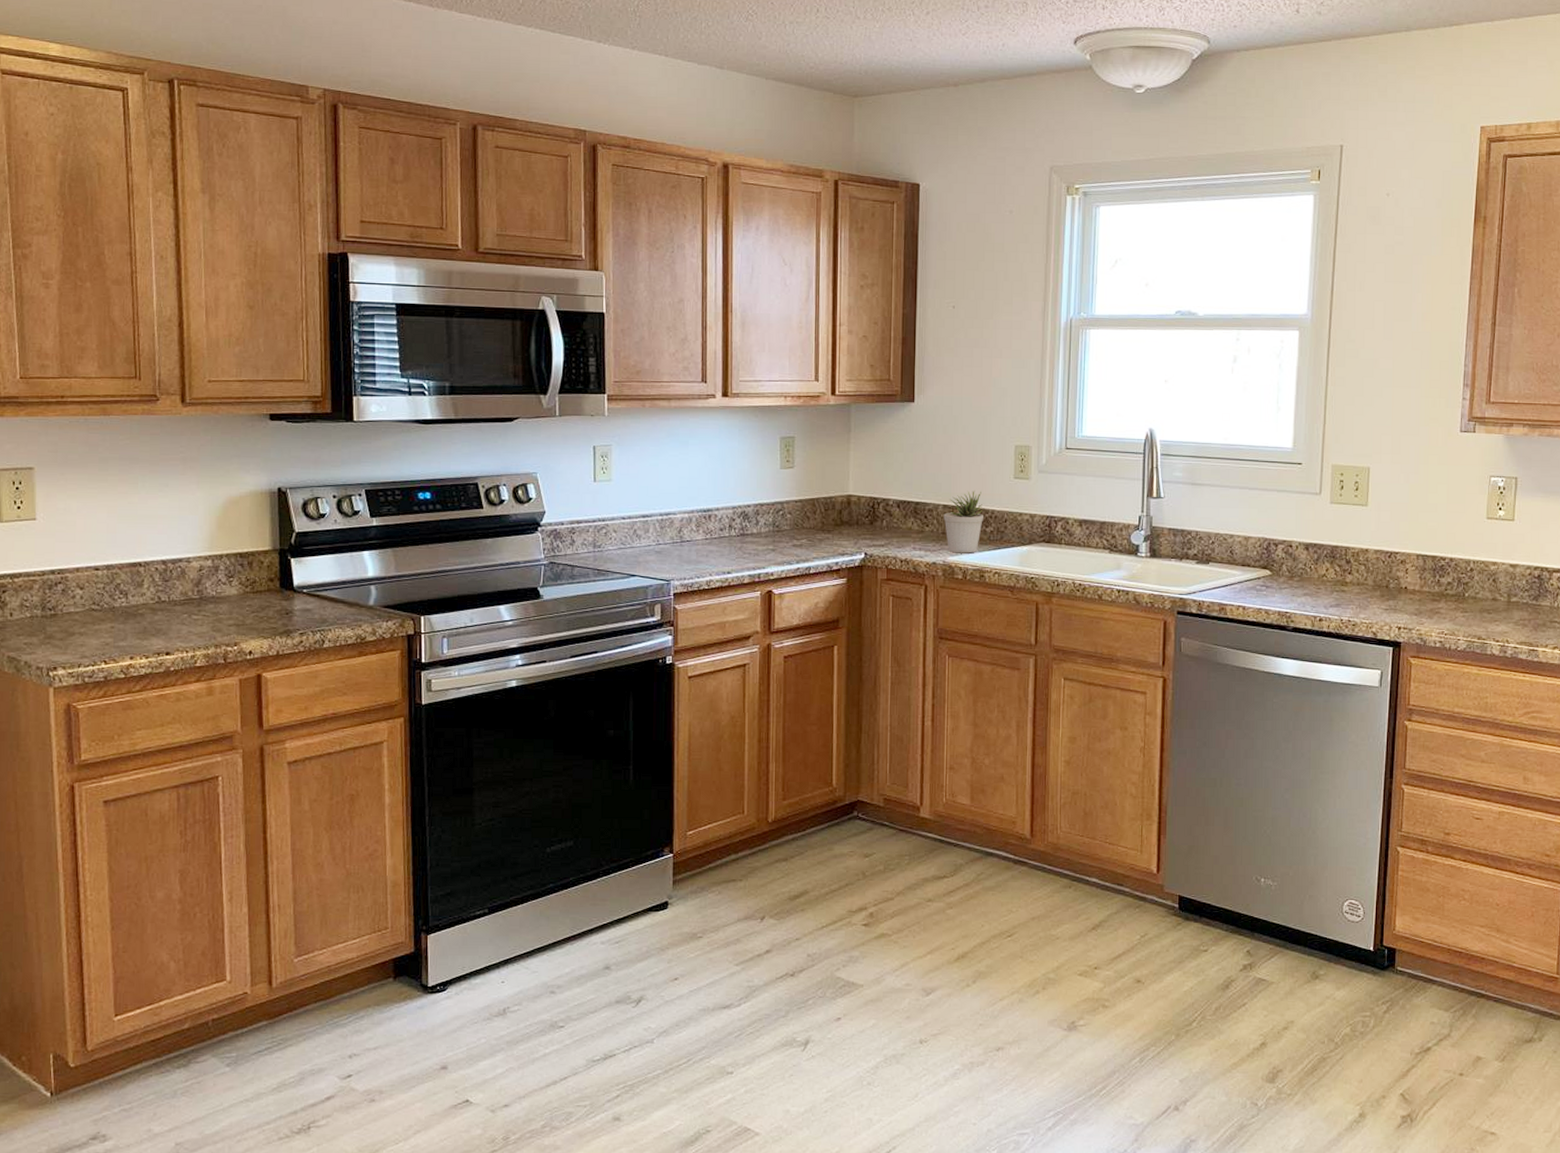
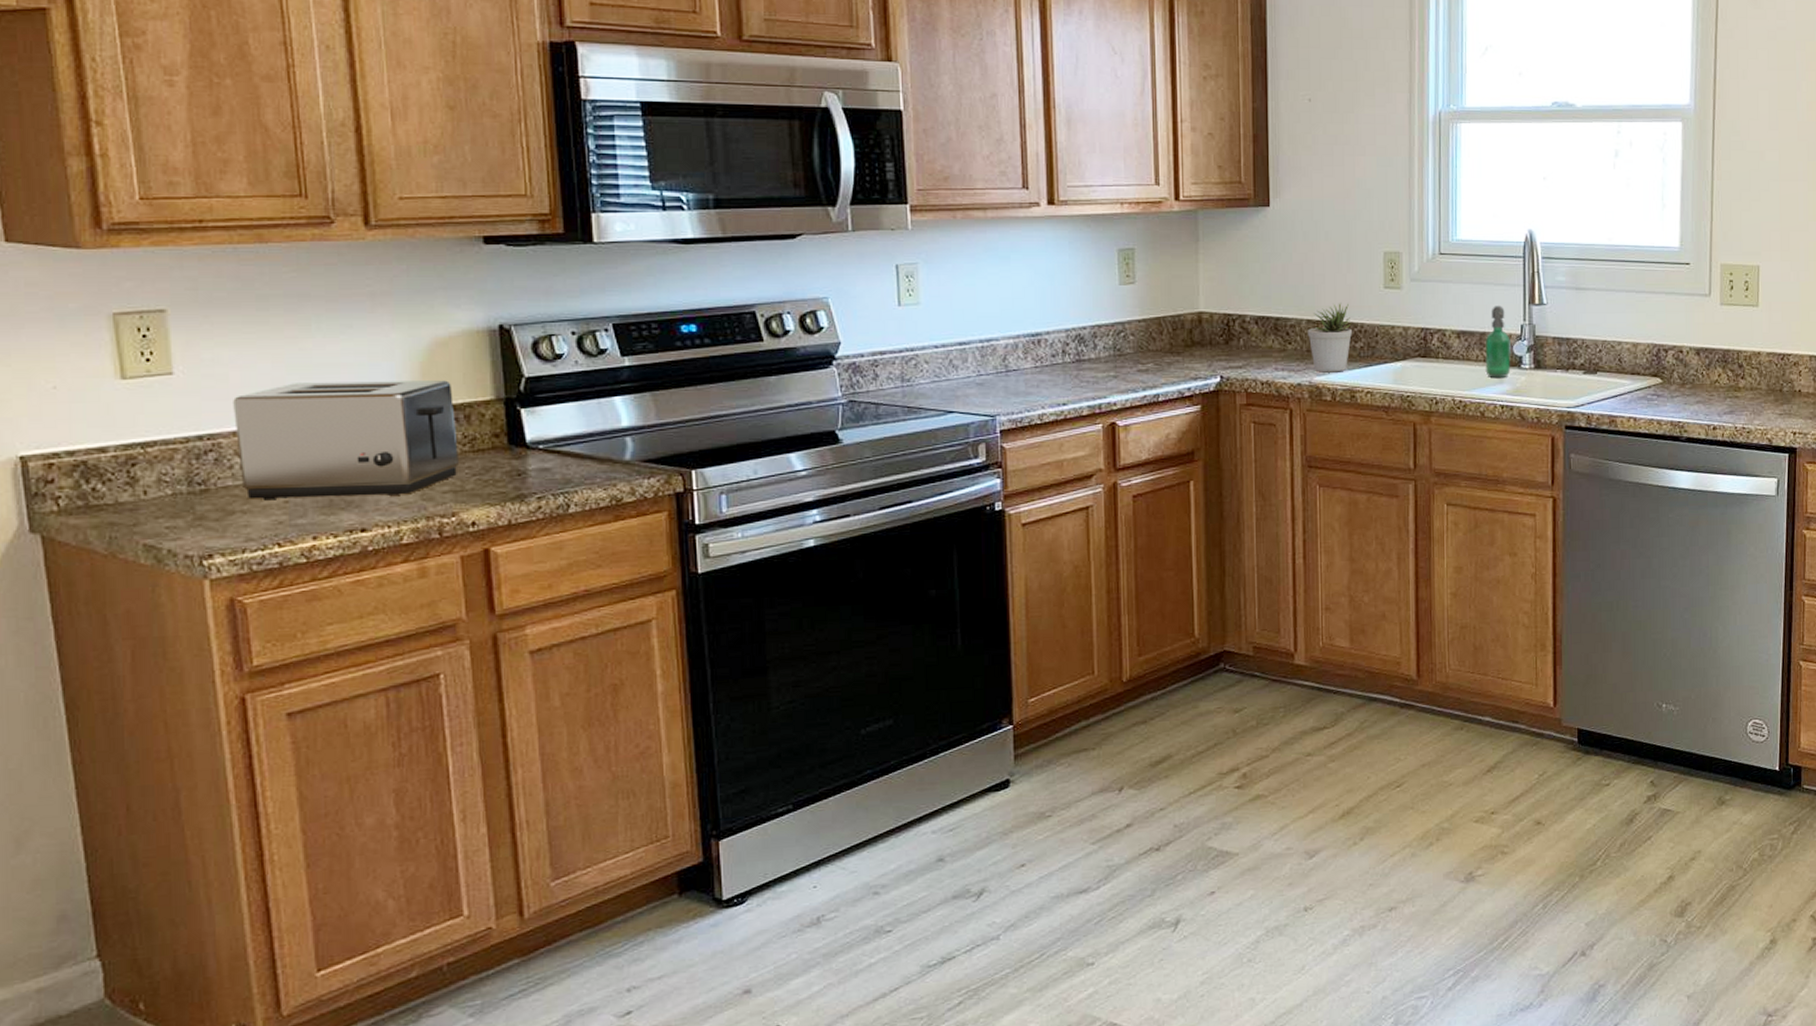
toaster: none [77,530,242,626] -> present [232,380,458,500]
soap dispenser: none [1104,497,1129,564] -> present [1485,305,1511,377]

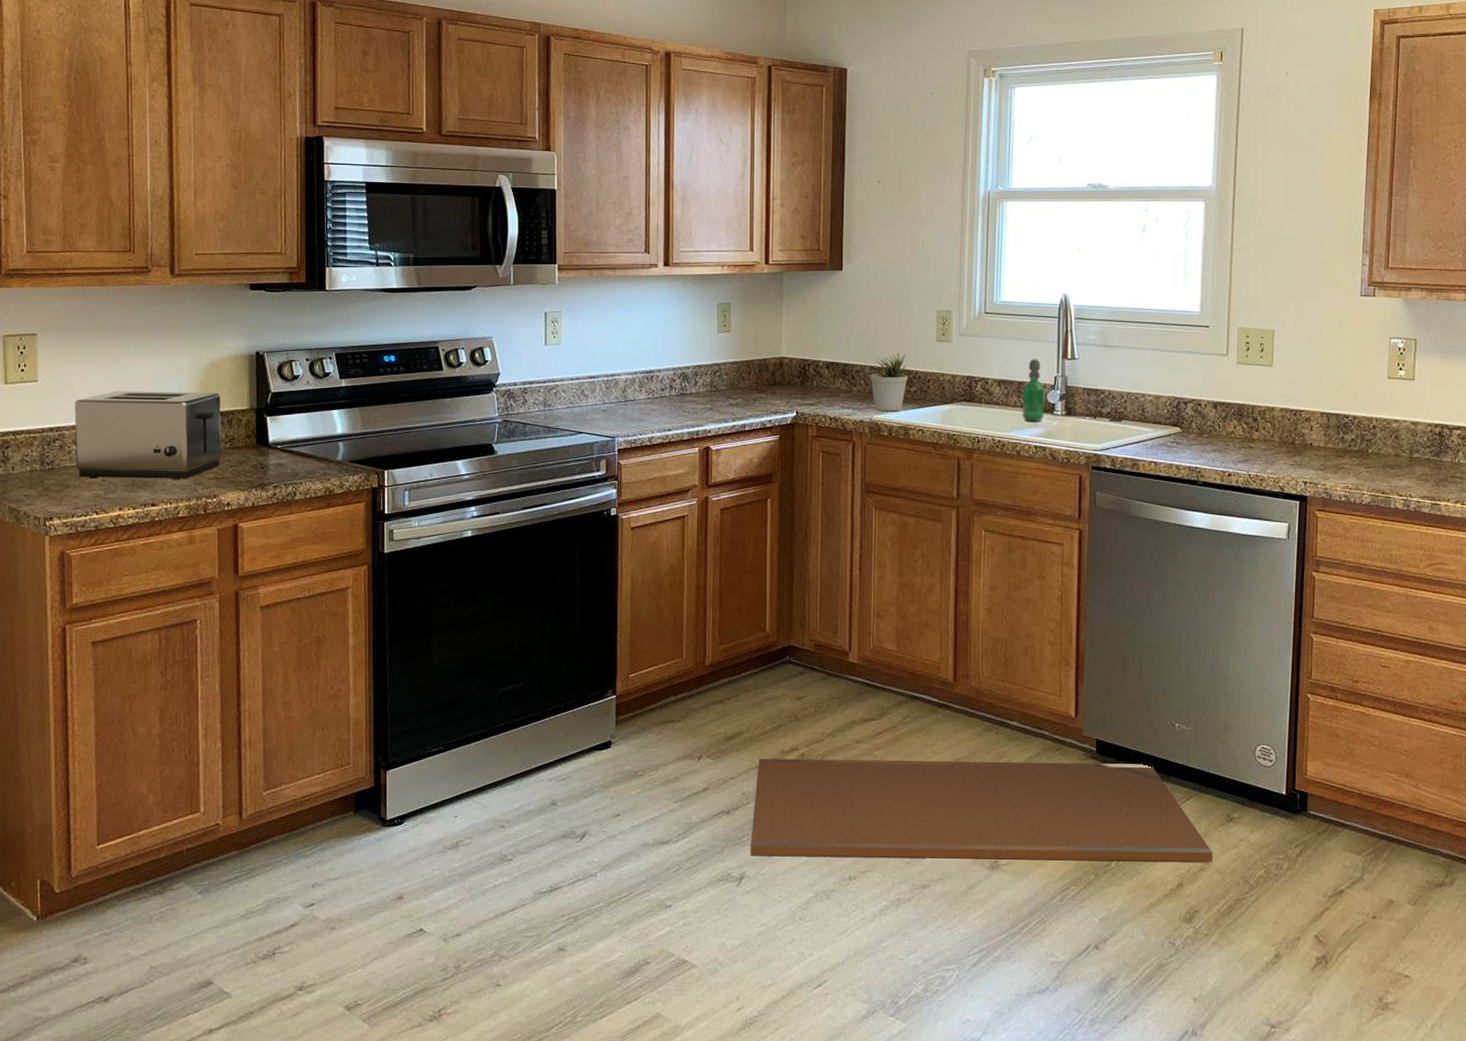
door mat: none [1186,751,1705,896] -> present [750,758,1214,862]

